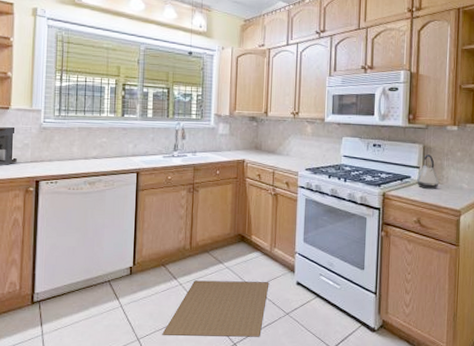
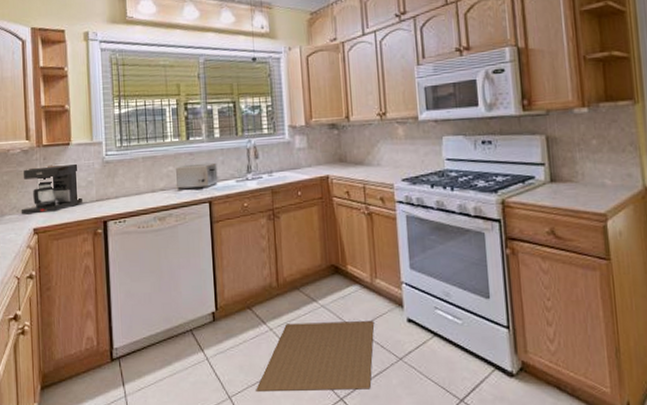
toaster: none [109,138,147,161] -> present [176,162,218,191]
kettle: present [417,154,440,189] -> none [543,147,573,190]

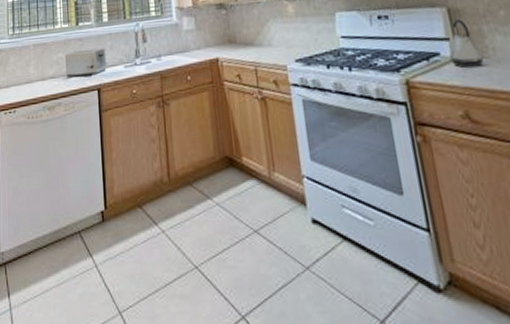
doormat: present [256,321,375,391] -> none [148,222,276,306]
kettle: none [543,147,573,190] -> present [449,19,484,68]

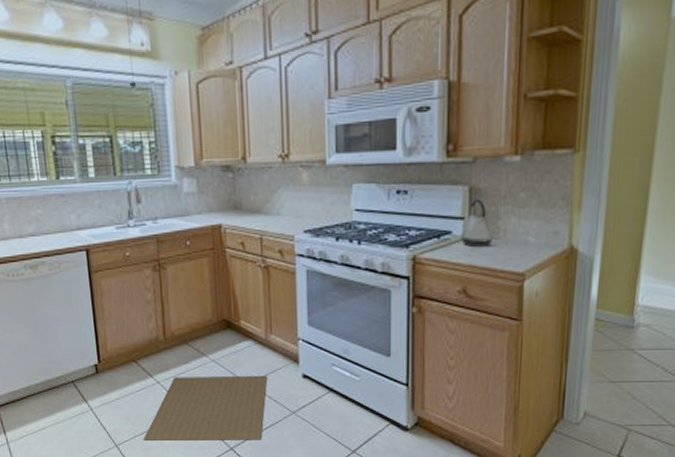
toaster: present [65,47,107,79] -> none [46,206,96,237]
doormat: none [148,222,276,306] -> present [143,376,268,440]

